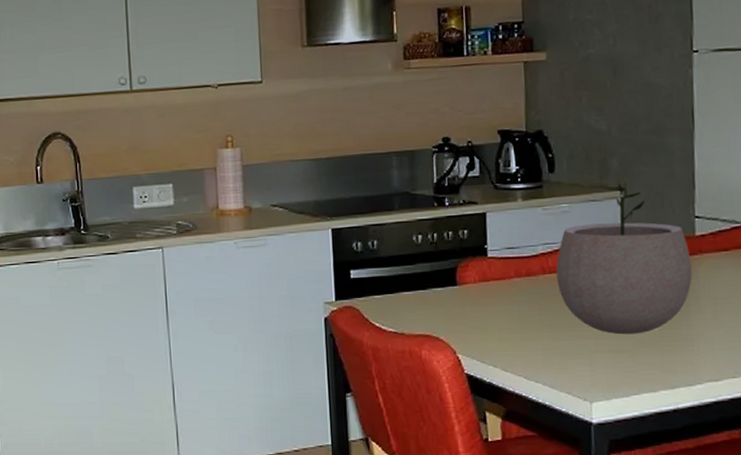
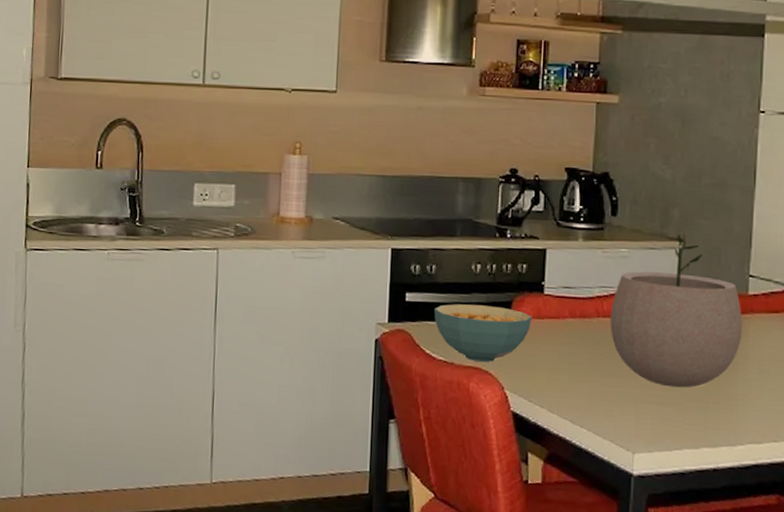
cereal bowl: none [379,274,478,329] -> present [433,304,532,362]

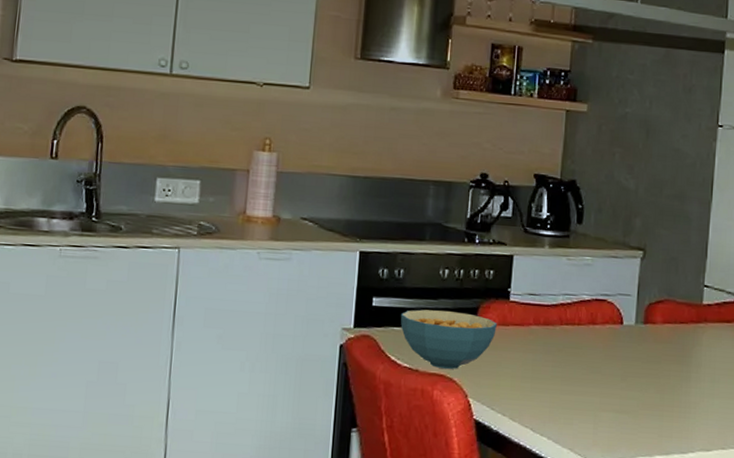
plant pot: present [610,235,742,388] -> none [572,244,697,396]

